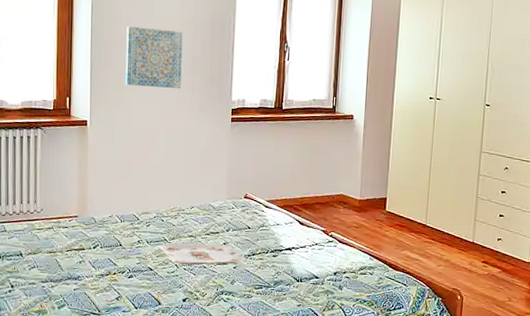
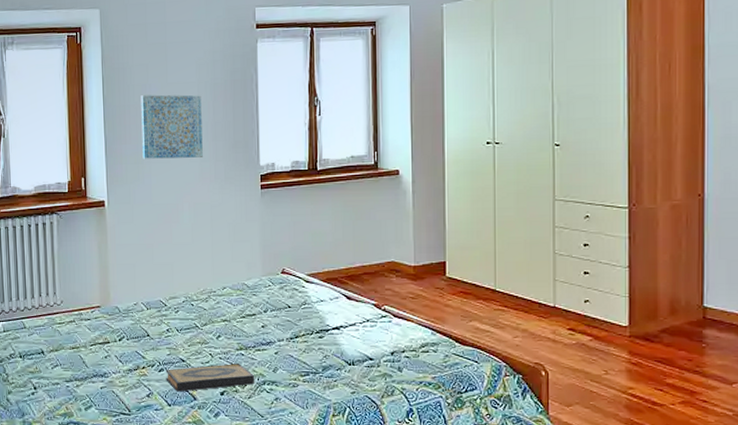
hardback book: none [134,274,214,297] -> present [165,363,254,392]
serving tray: present [158,243,246,265] -> none [189,328,288,354]

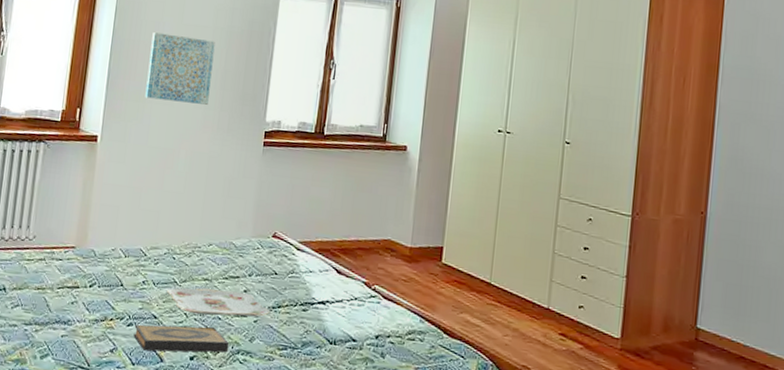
serving tray: none [189,328,288,354] -> present [166,287,270,317]

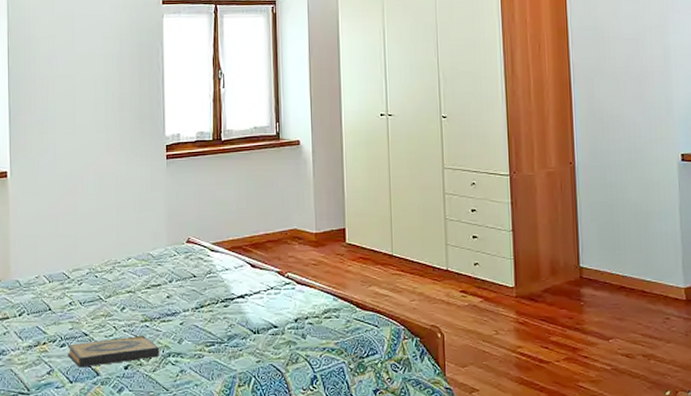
wall art: present [145,32,216,105] -> none [47,66,109,130]
serving tray: present [166,287,270,317] -> none [93,298,193,326]

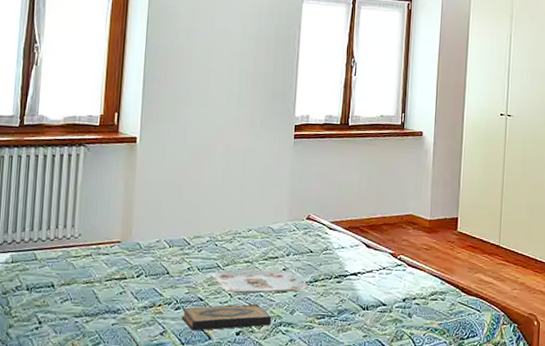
serving tray: none [93,298,193,326] -> present [210,270,307,294]

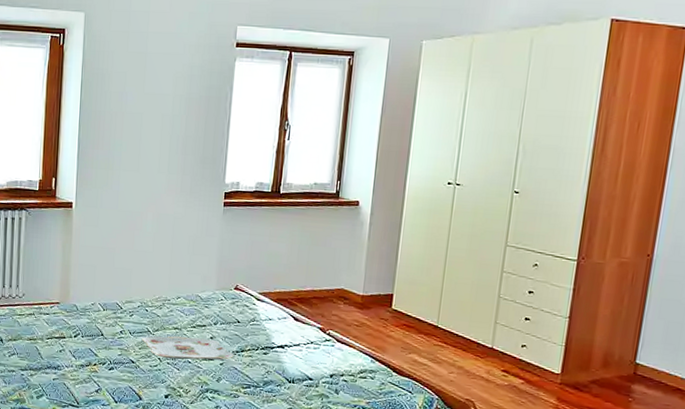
hardback book: present [181,304,271,331] -> none [115,368,198,392]

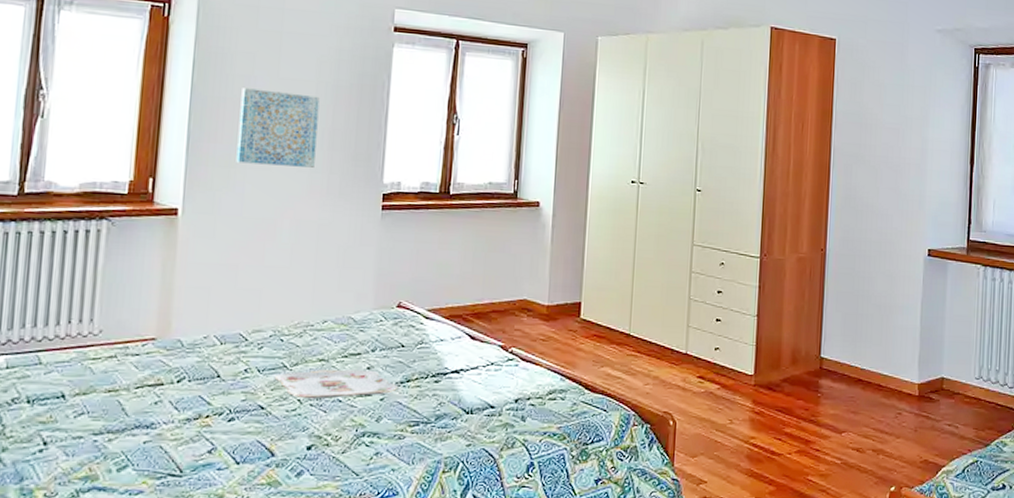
wall art: none [113,103,176,170] -> present [236,88,320,168]

